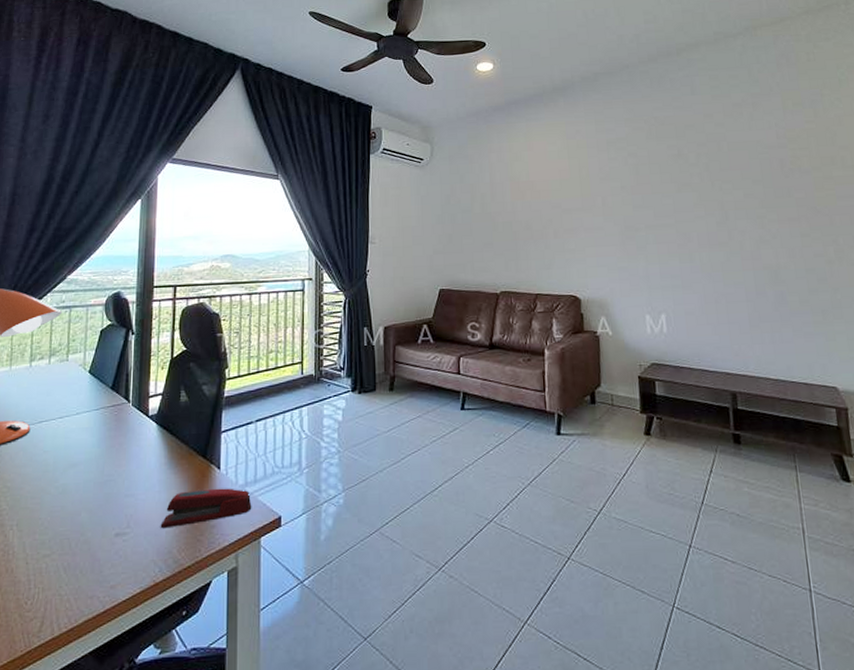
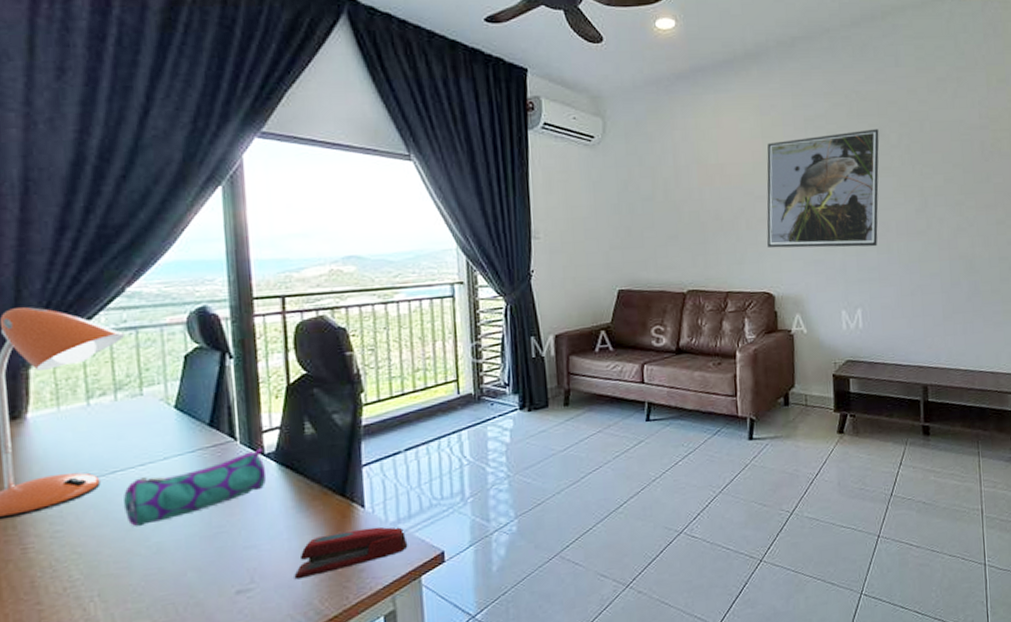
pencil case: none [44,410,149,470] -> present [124,447,267,528]
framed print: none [573,149,680,256] -> present [766,128,879,248]

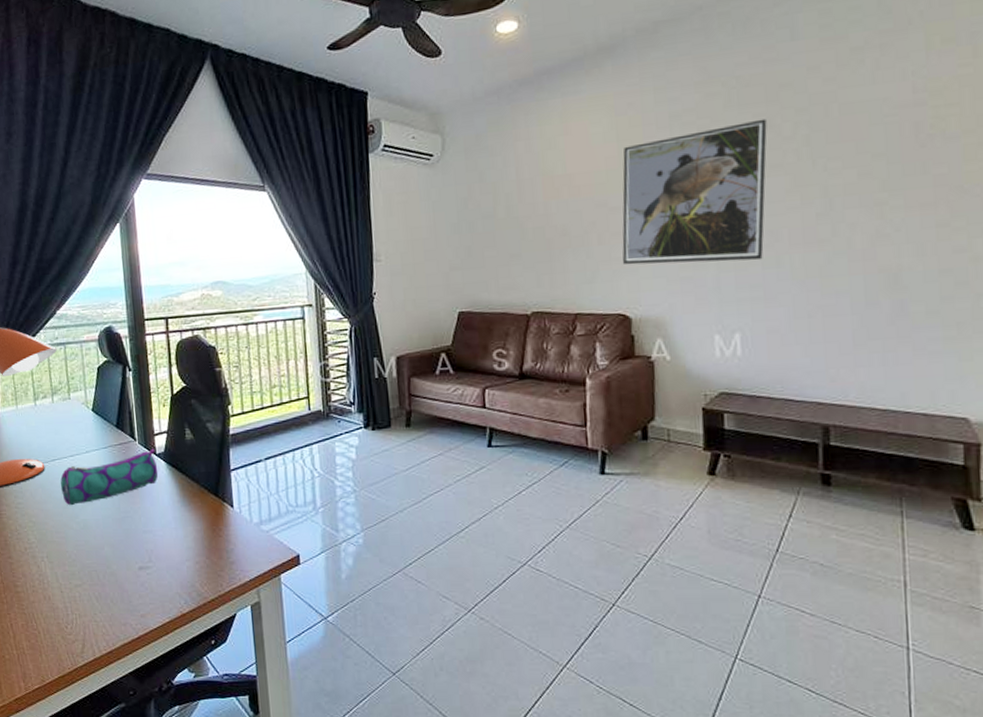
stapler: present [294,526,408,580] -> none [180,526,269,564]

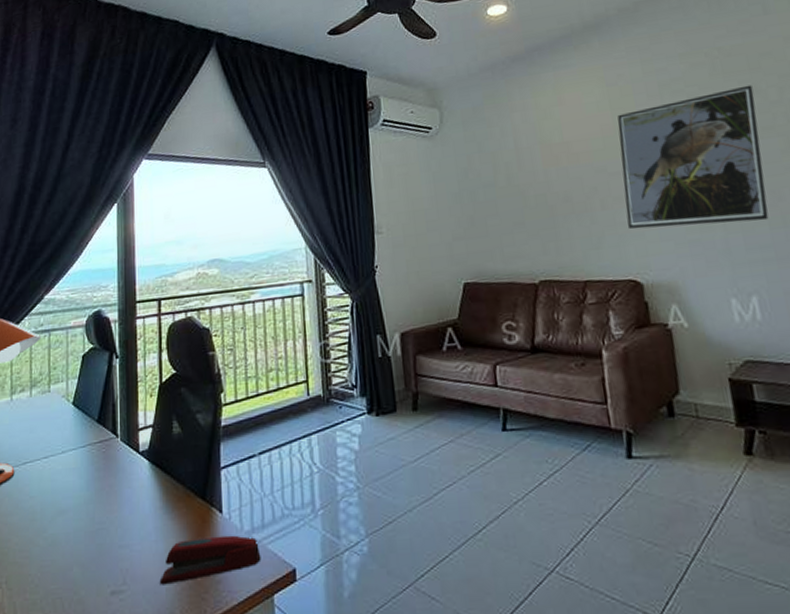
pencil case: present [60,448,159,506] -> none [31,445,140,518]
stapler: none [180,526,269,564] -> present [159,535,261,585]

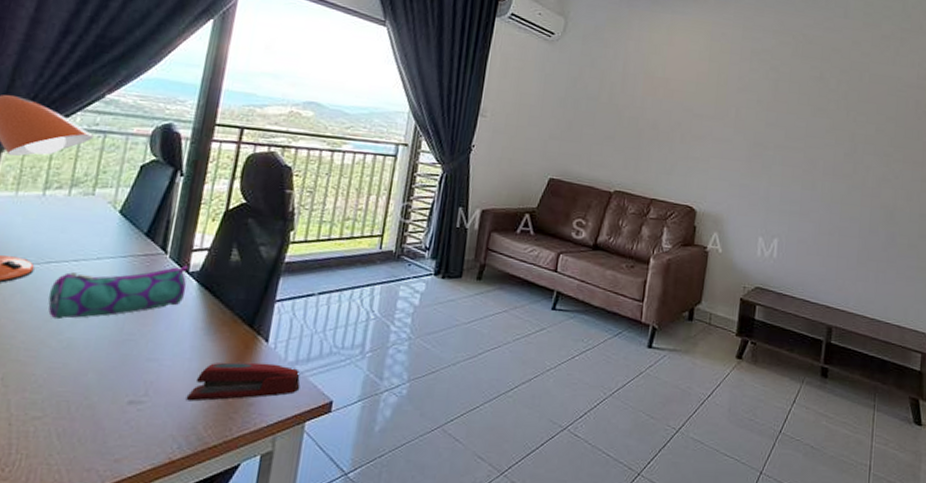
pencil case: none [31,445,140,518] -> present [48,265,189,320]
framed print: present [617,84,769,230] -> none [698,67,820,182]

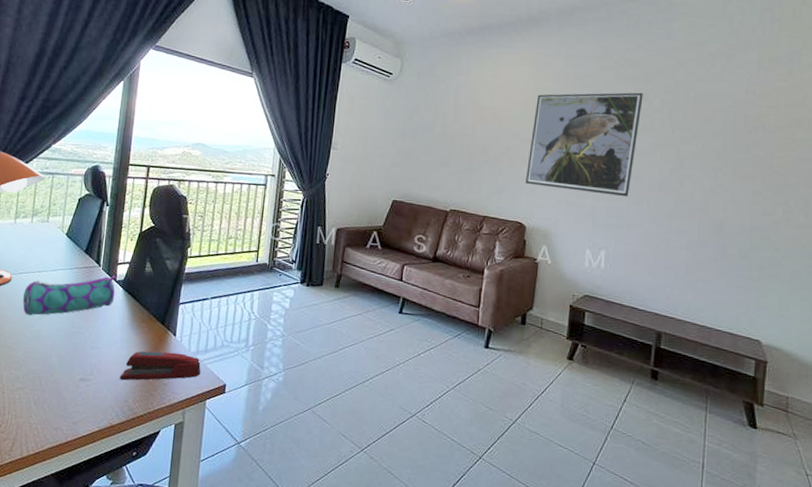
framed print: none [698,67,820,182] -> present [526,92,643,197]

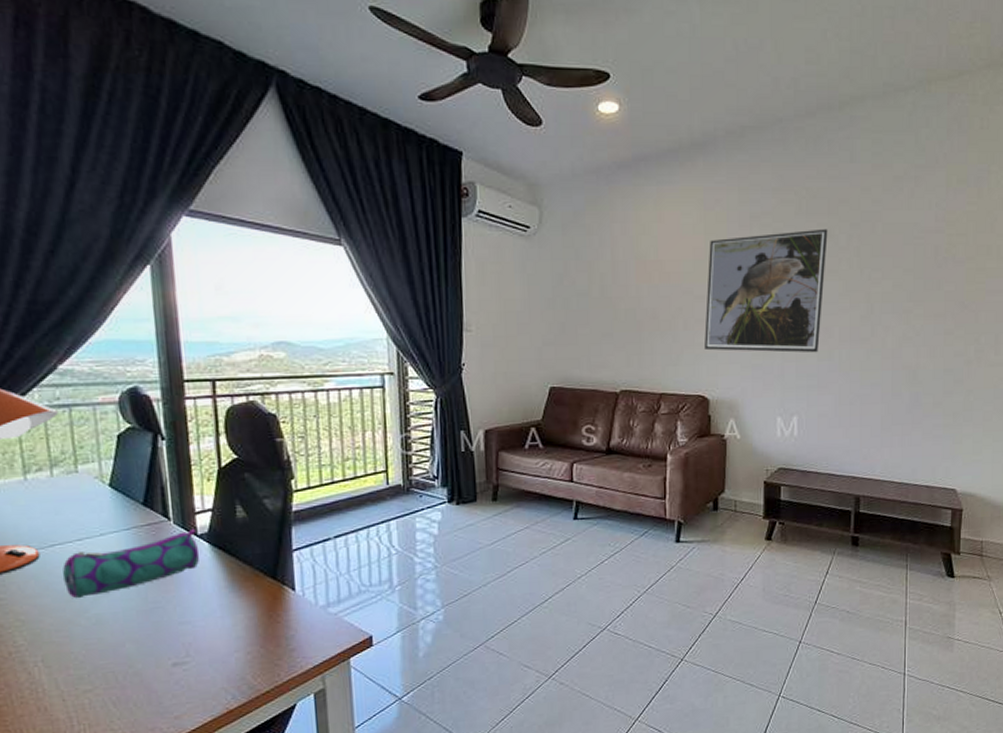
stapler: present [119,351,201,381] -> none [227,609,337,656]

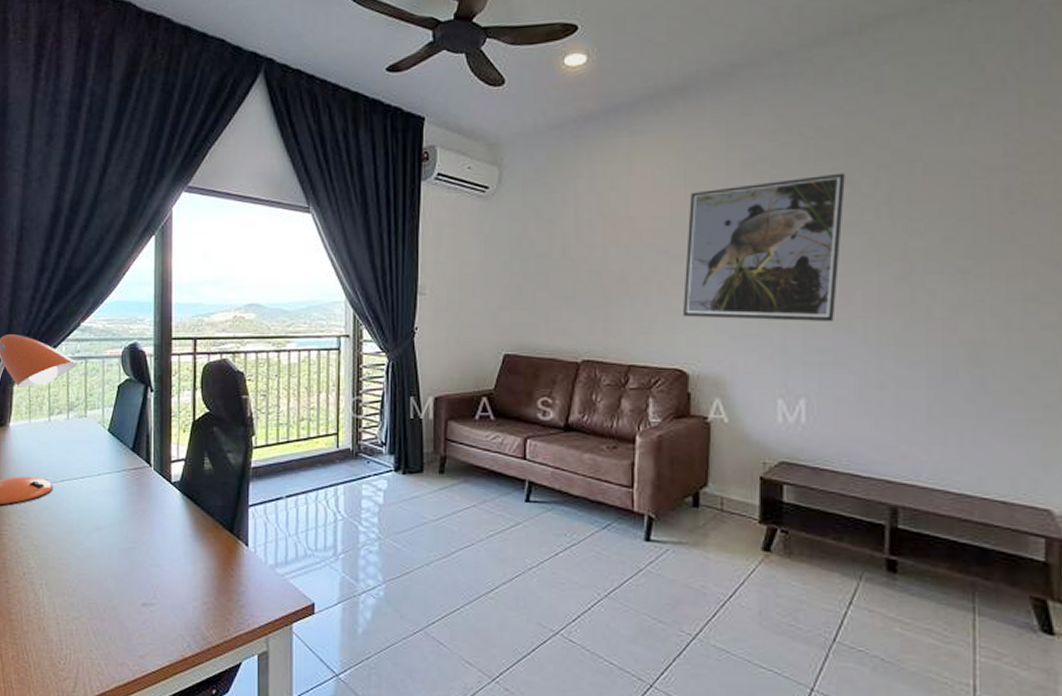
pencil case: present [63,528,200,599] -> none [68,476,172,531]

